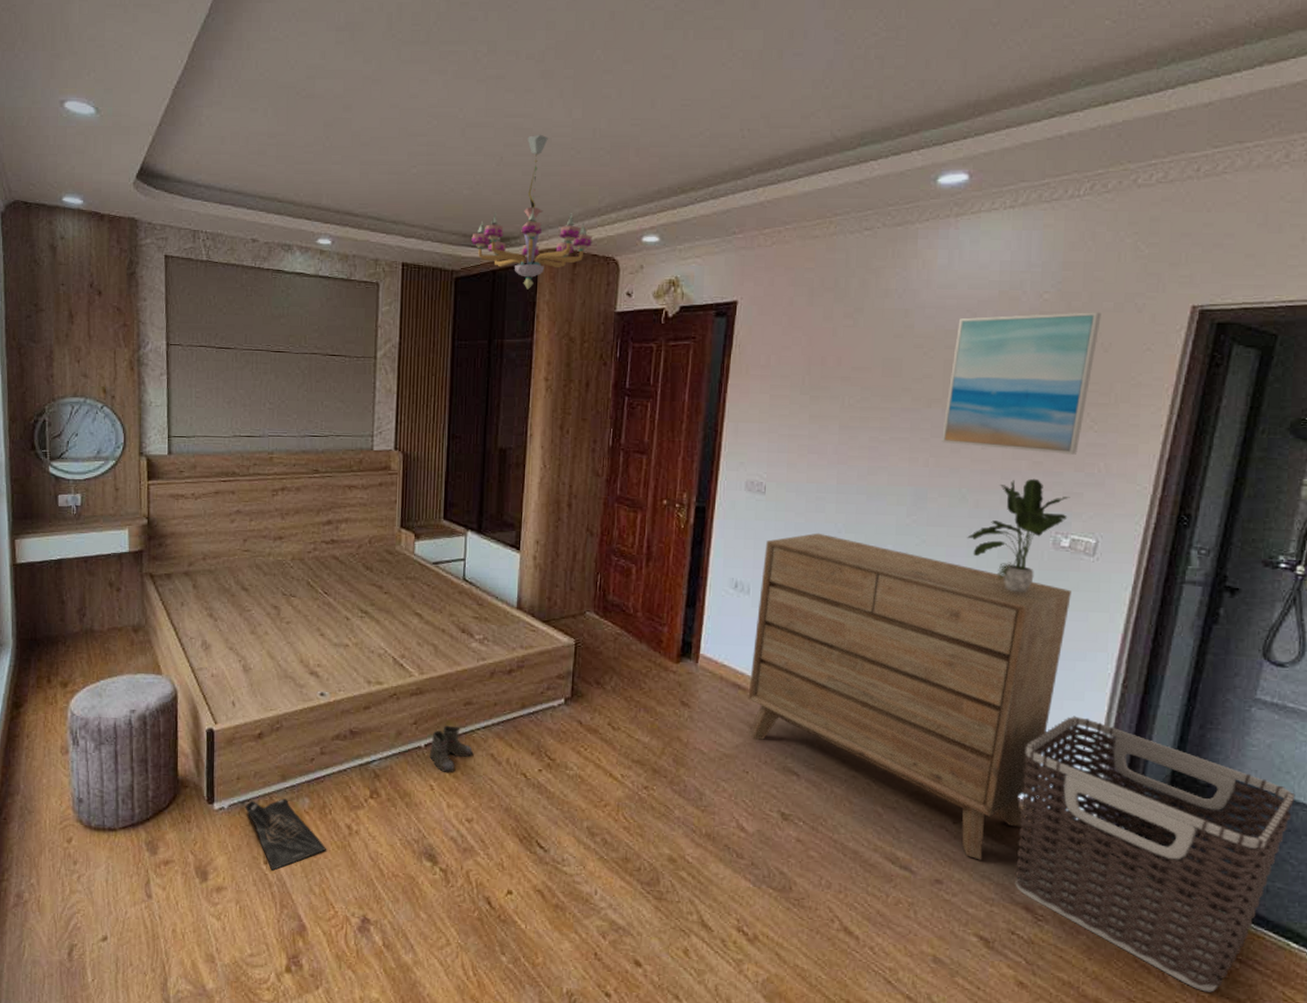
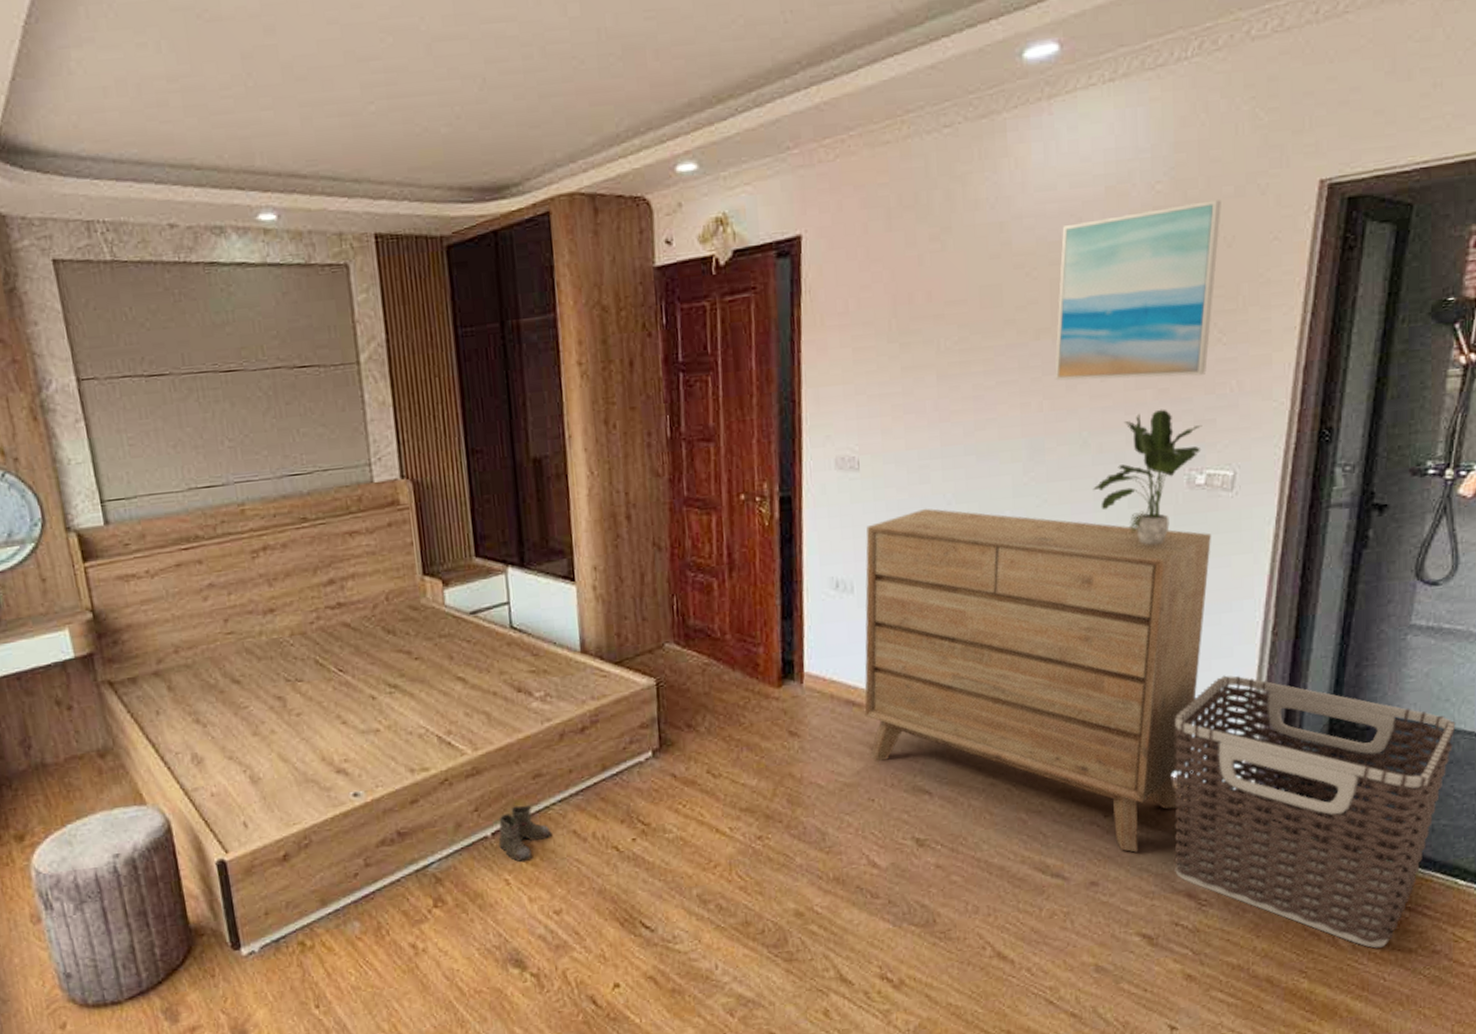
bag: present [245,799,327,871] -> none [280,927,391,1014]
chandelier: present [471,134,592,290] -> none [460,42,615,251]

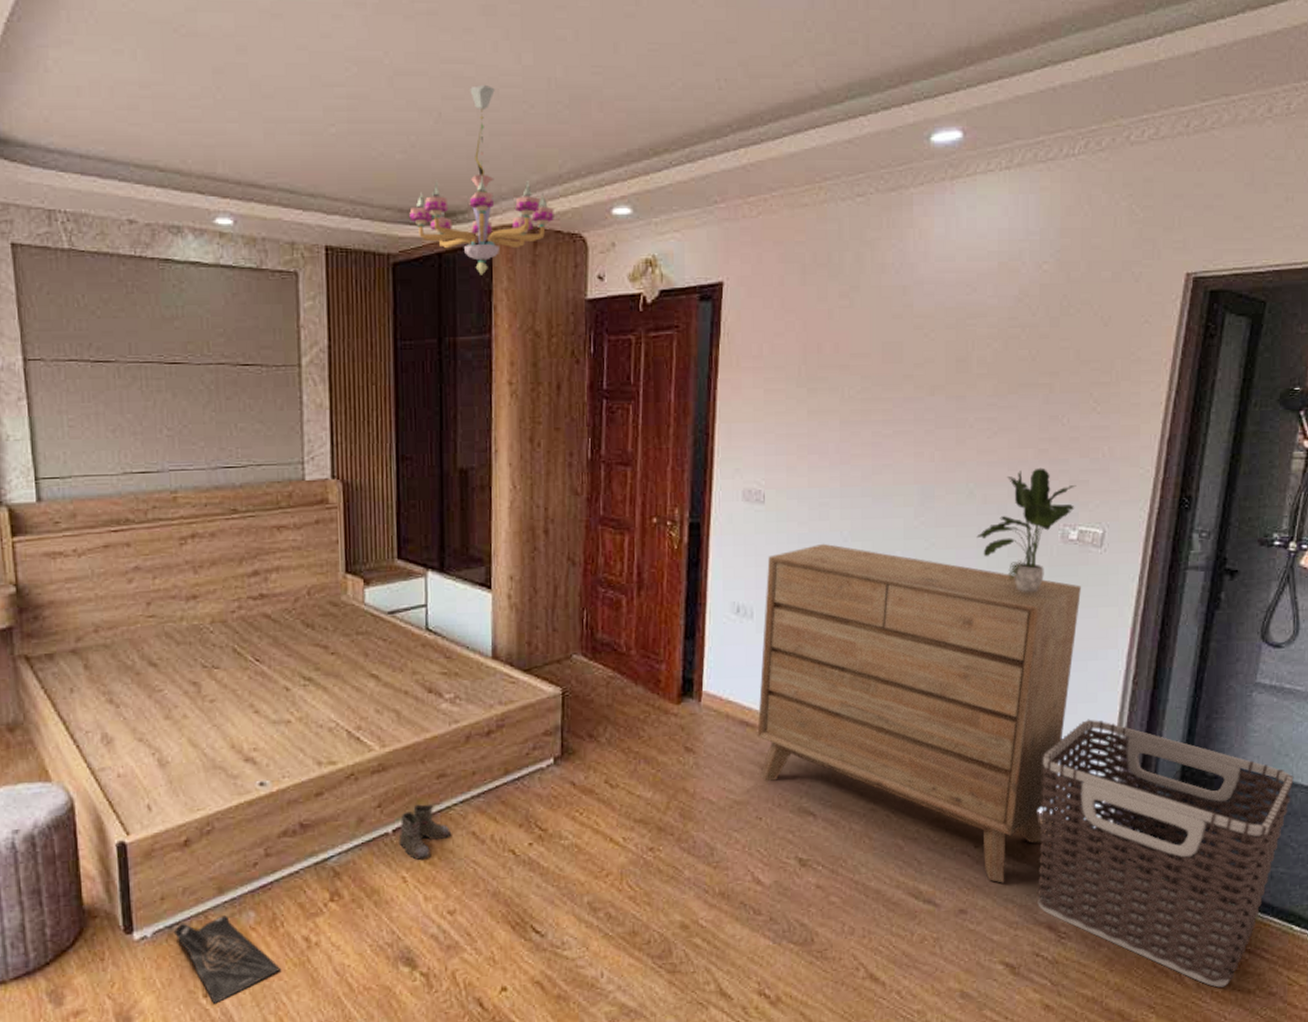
bag: none [280,927,391,1014] -> present [173,915,282,1004]
chandelier: none [460,42,615,251] -> present [409,84,554,275]
wall art: present [1054,200,1221,381] -> none [947,283,1100,440]

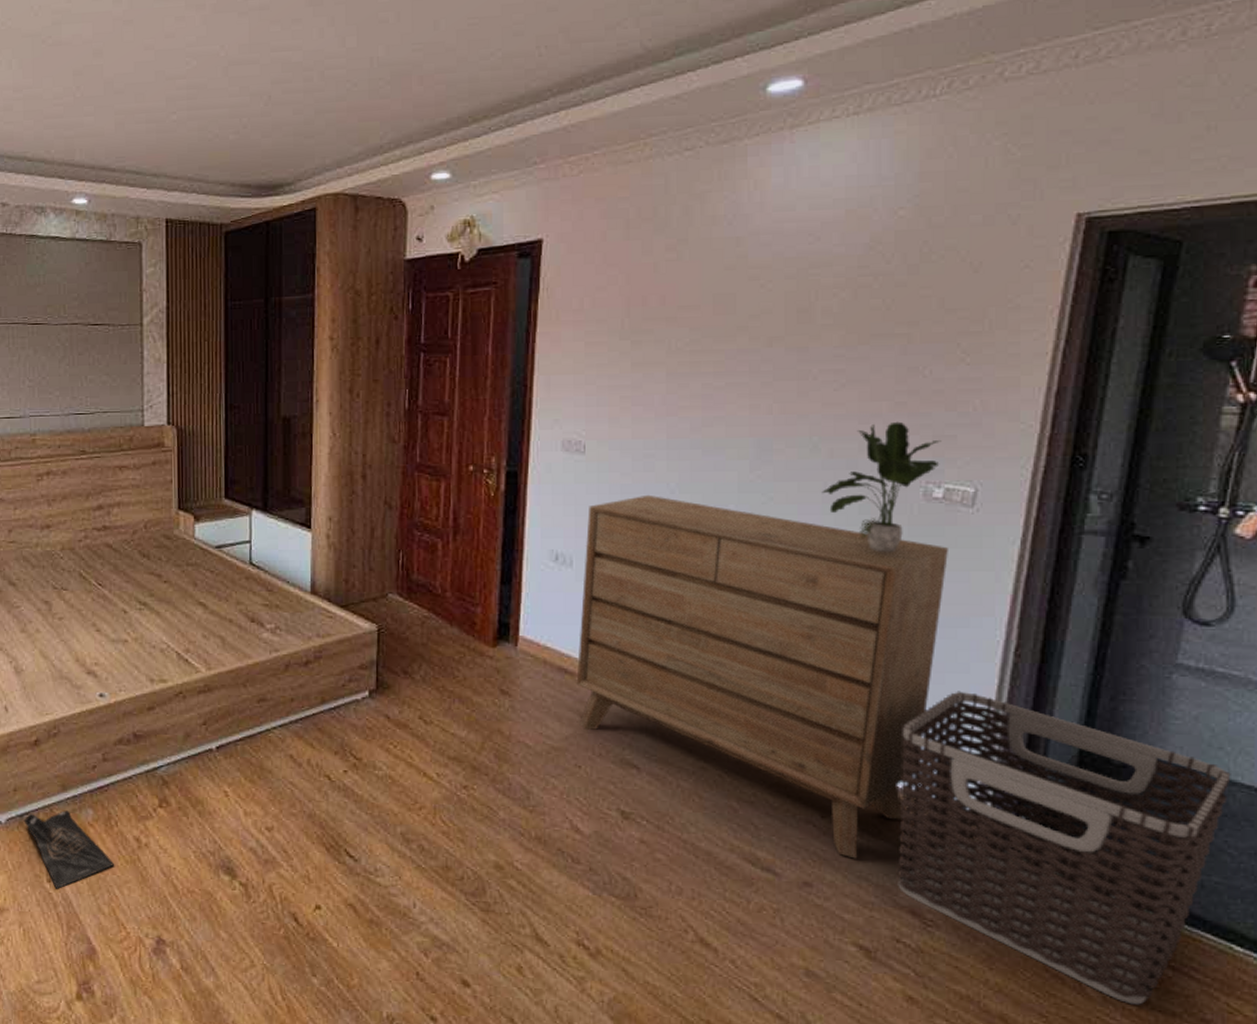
boots: present [398,804,451,861] -> none [221,725,270,778]
chandelier: present [409,84,554,275] -> none [241,67,375,240]

